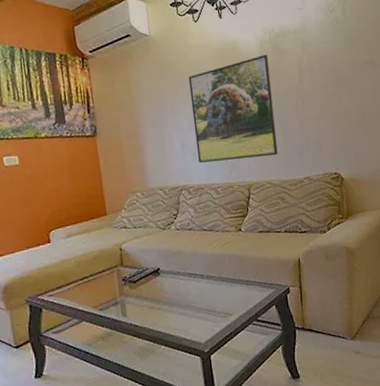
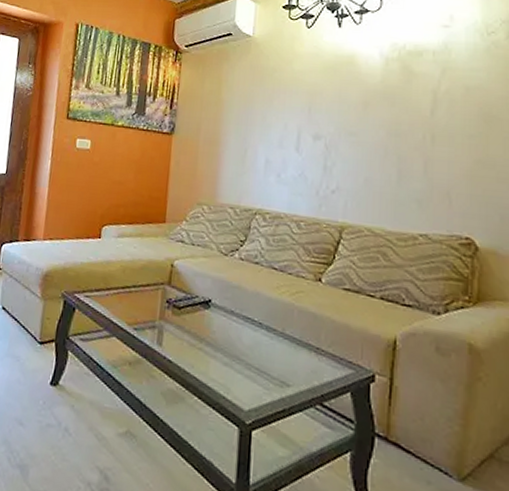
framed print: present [188,54,278,163] -> none [282,73,393,197]

